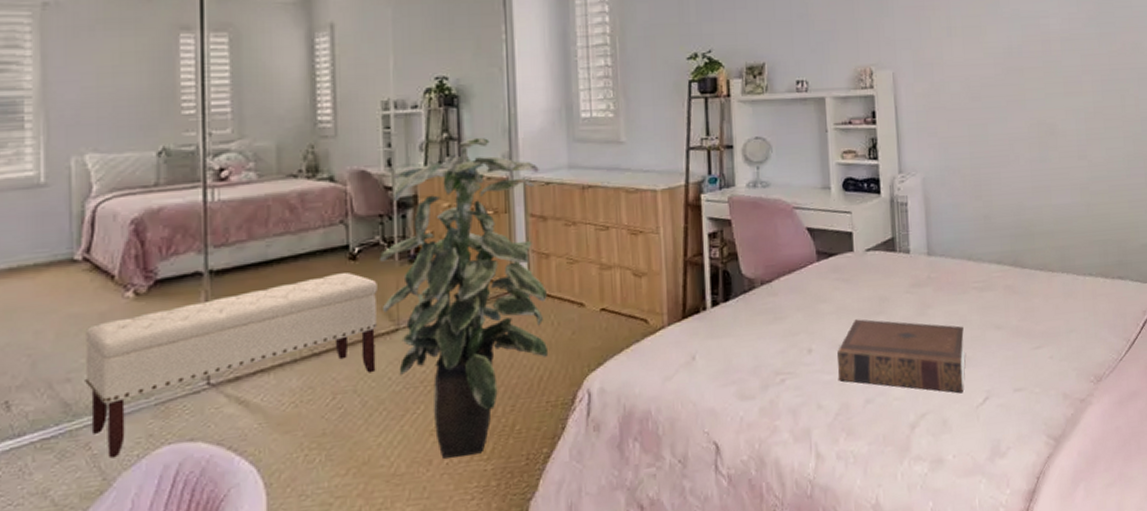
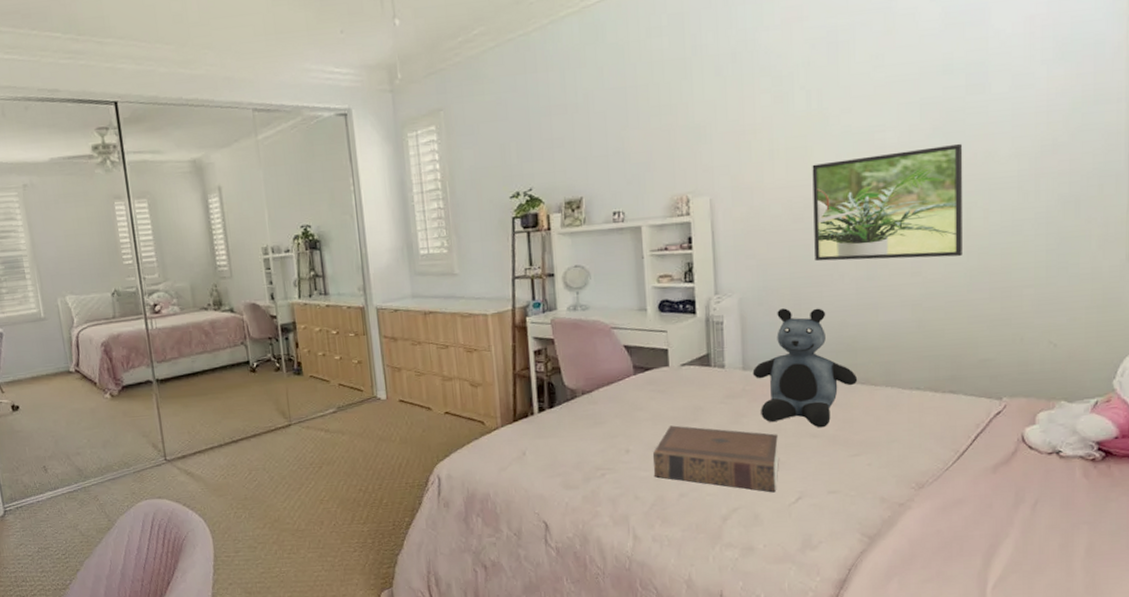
bench: present [84,272,378,459] -> none [83,382,278,507]
indoor plant: present [380,137,549,459] -> none [272,274,405,521]
teddy bear: none [937,189,1037,319] -> present [752,308,858,428]
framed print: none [986,33,1120,142] -> present [812,143,963,262]

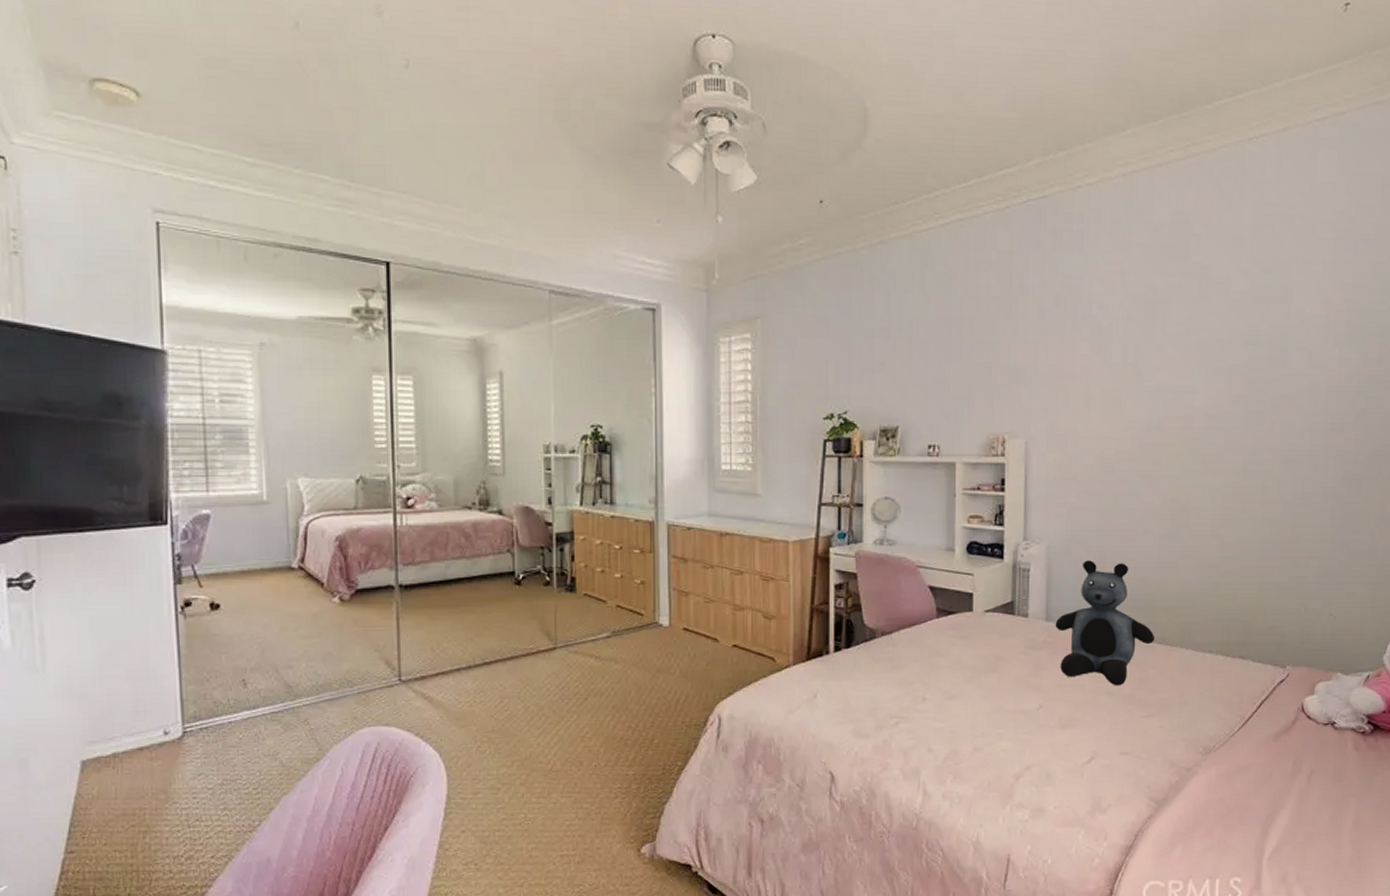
book: present [653,425,779,493] -> none [950,674,1075,751]
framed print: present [812,143,963,262] -> none [1122,412,1263,523]

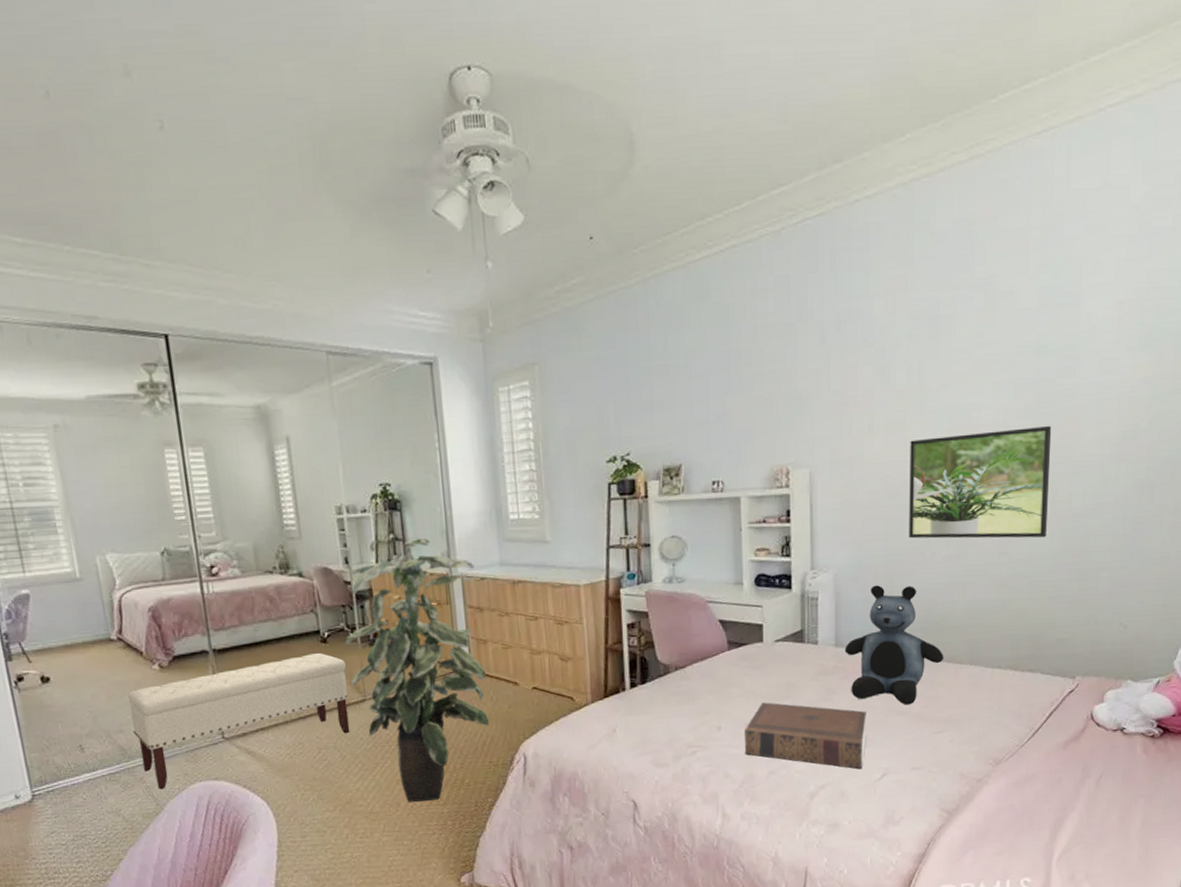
bench: none [301,596,538,733] -> present [127,653,350,790]
indoor plant: none [541,482,685,761] -> present [345,537,490,802]
book: none [950,674,1075,751] -> present [745,702,866,770]
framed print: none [1122,412,1263,523] -> present [909,425,1052,539]

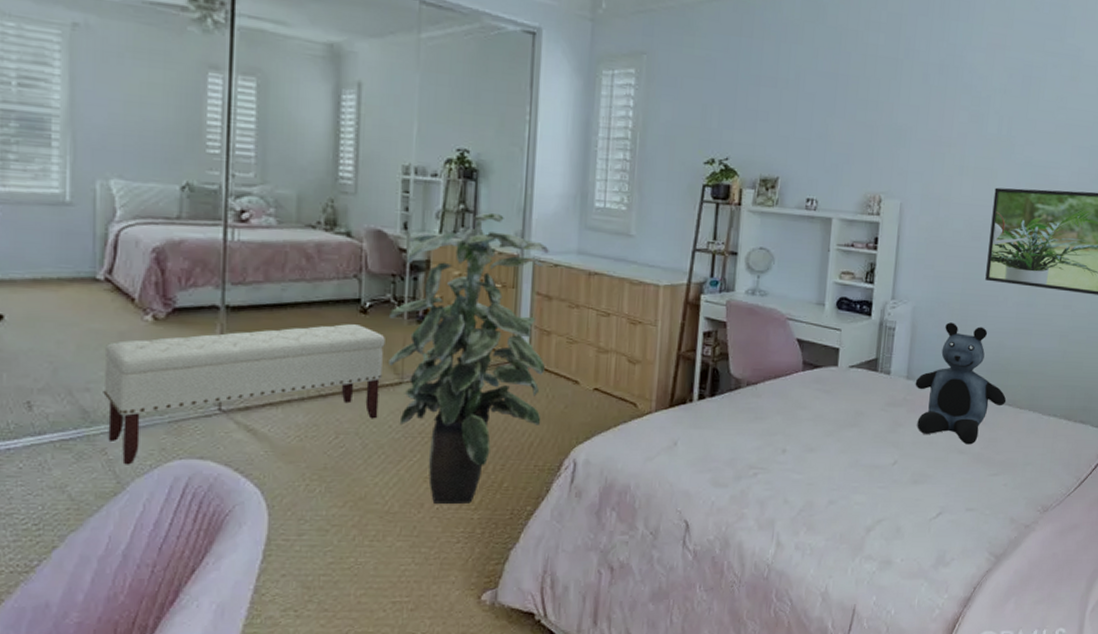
book: present [745,702,866,770] -> none [807,428,929,506]

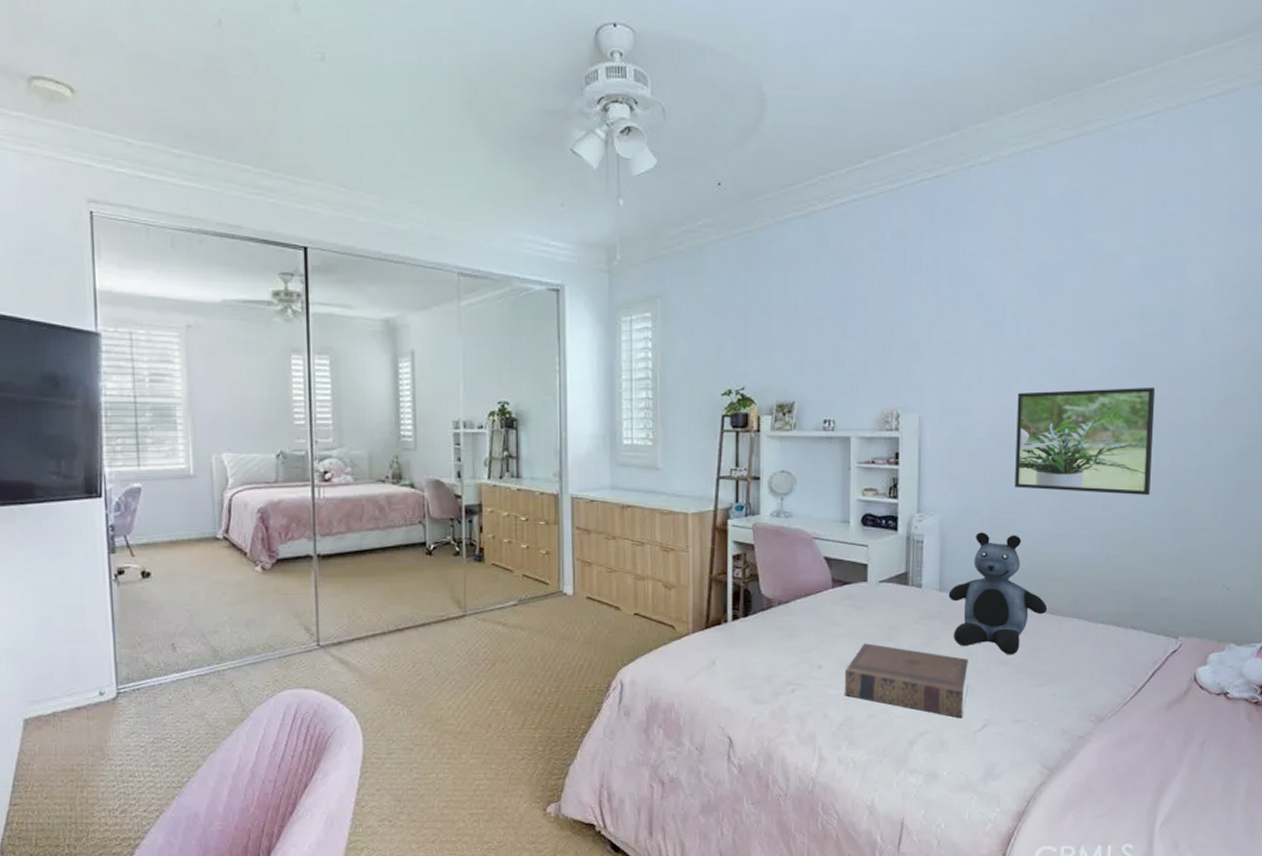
bench: present [103,324,385,465] -> none [226,565,449,695]
indoor plant: present [389,212,551,504] -> none [451,456,589,724]
book: none [807,428,929,506] -> present [845,643,968,719]

